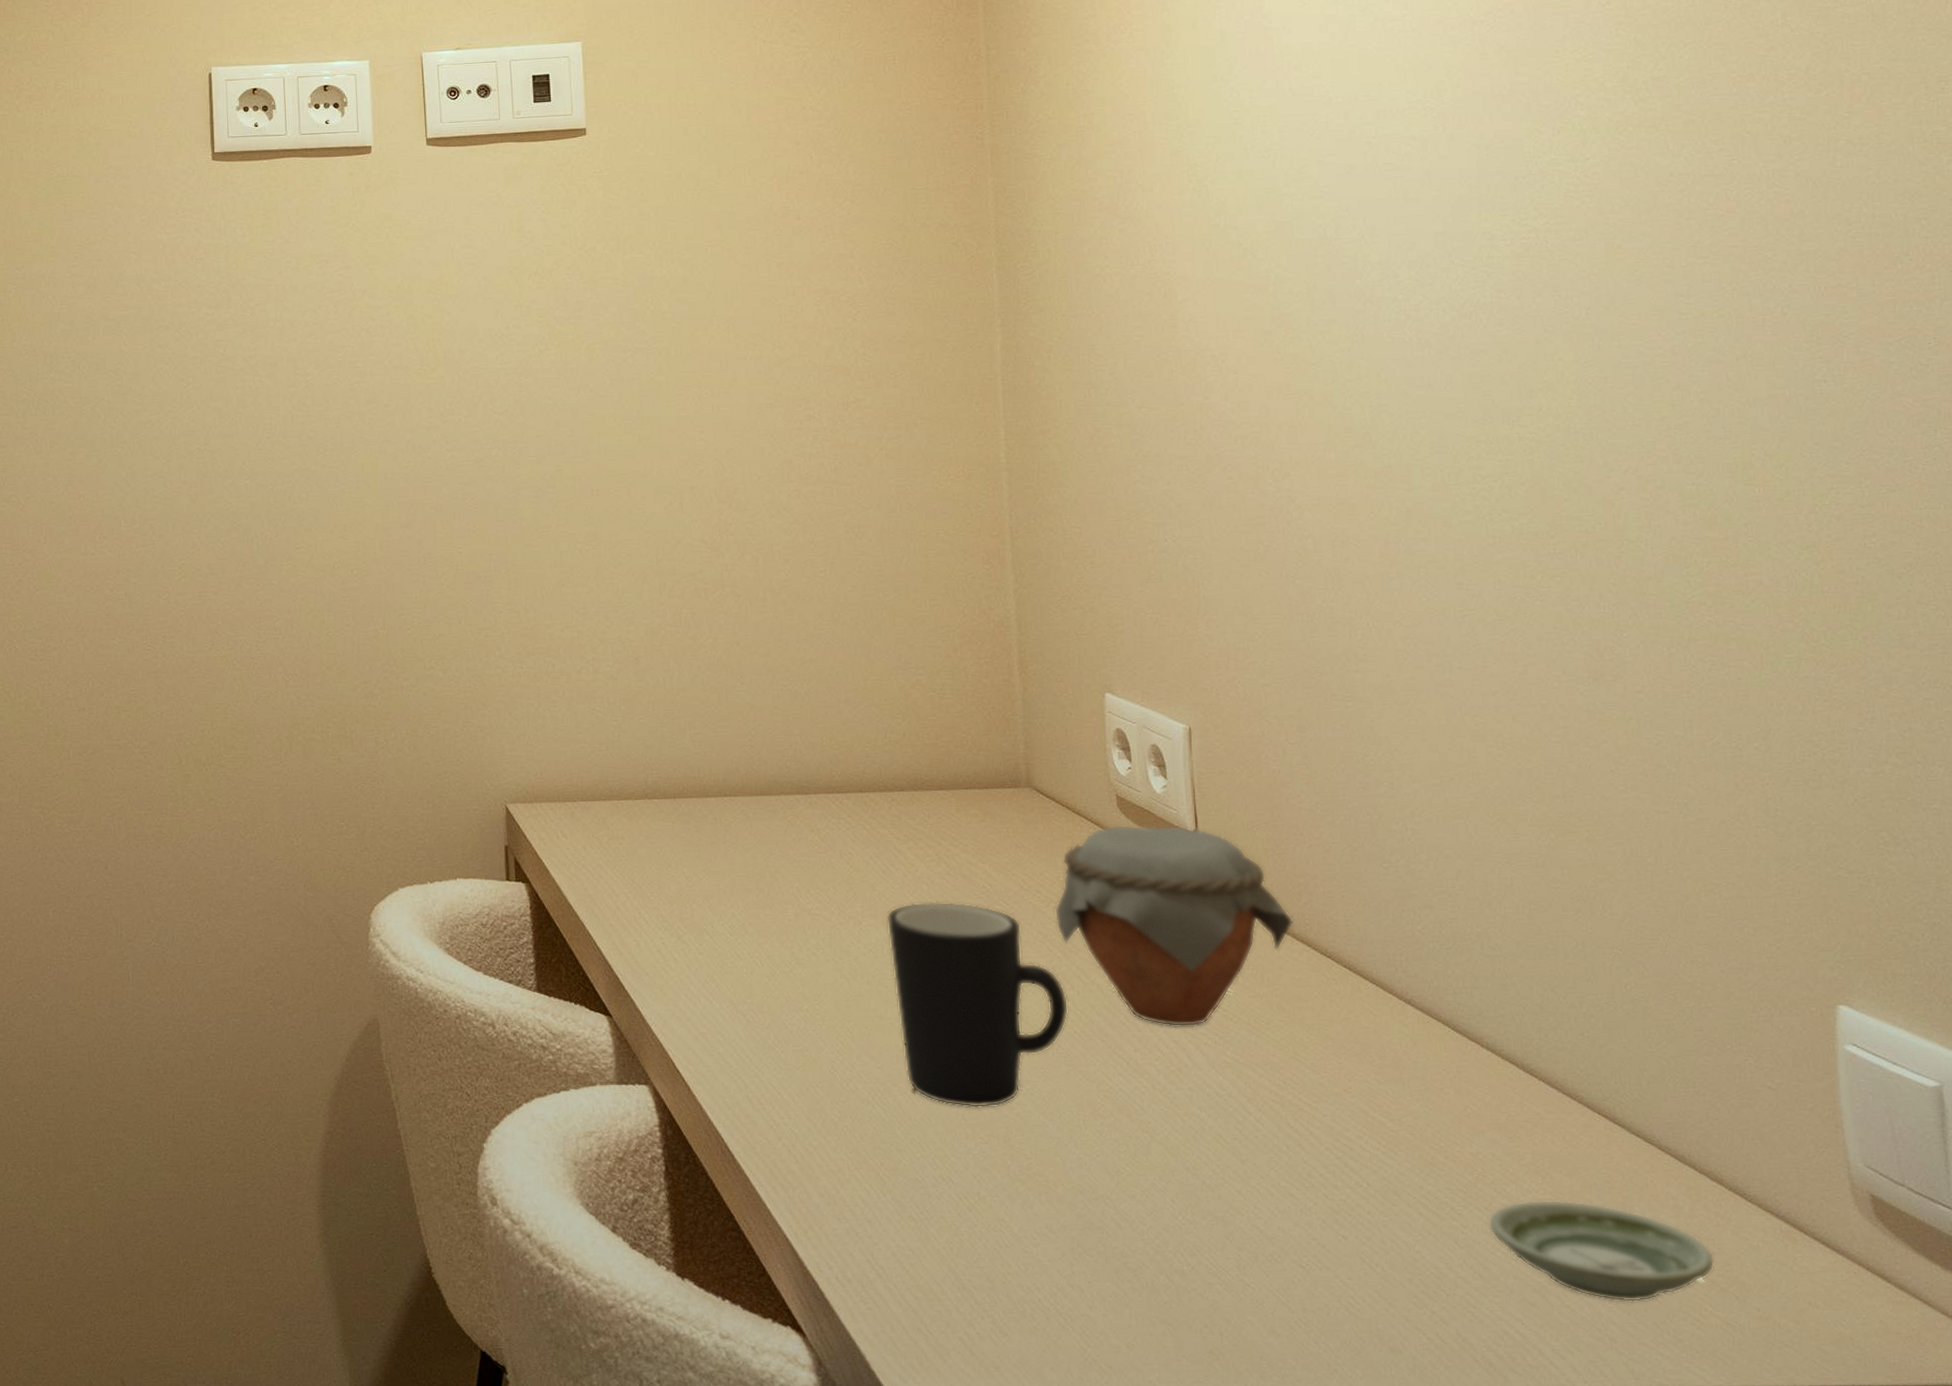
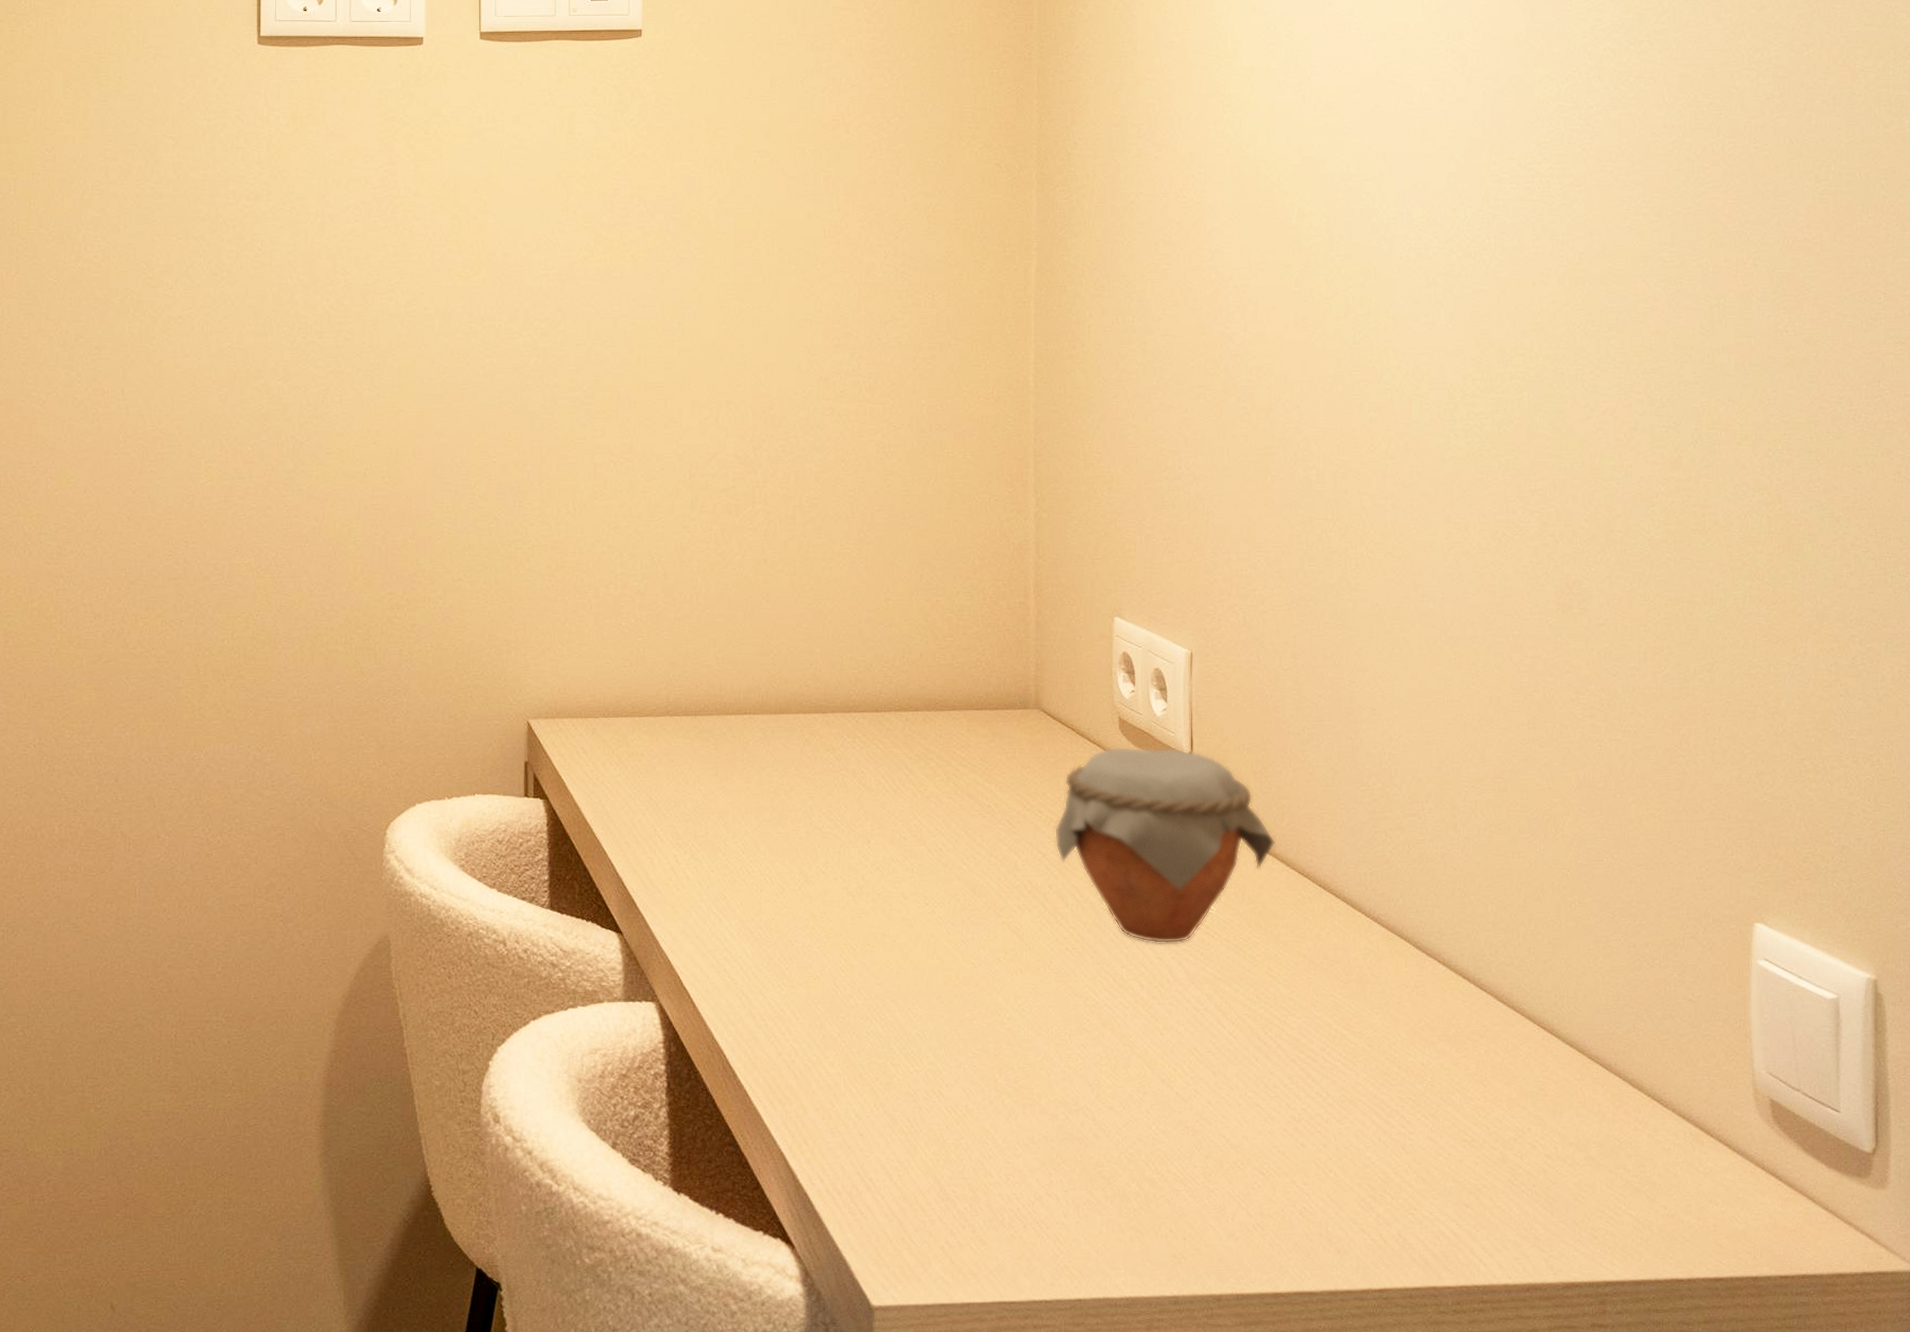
mug: present [886,901,1069,1108] -> none [894,821,1062,1023]
saucer: present [1488,1199,1715,1303] -> none [1433,1107,1631,1203]

